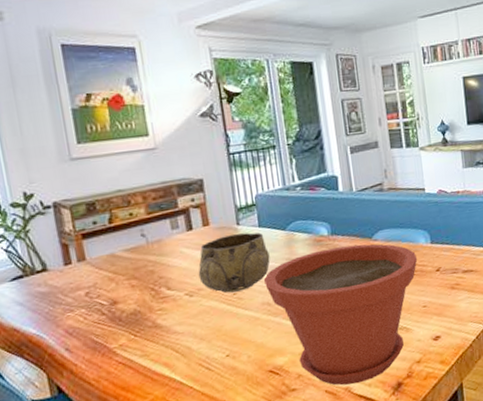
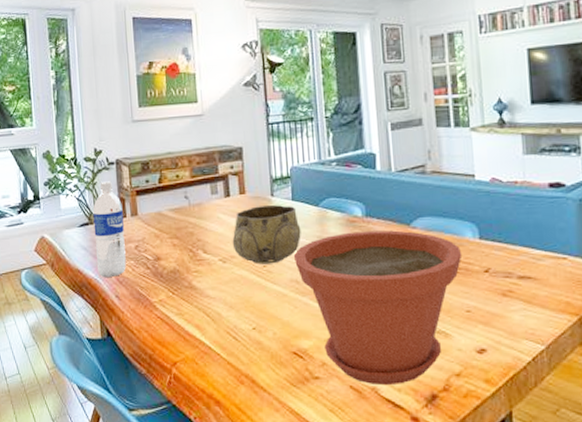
water bottle: none [27,226,76,332] -> present [93,181,126,278]

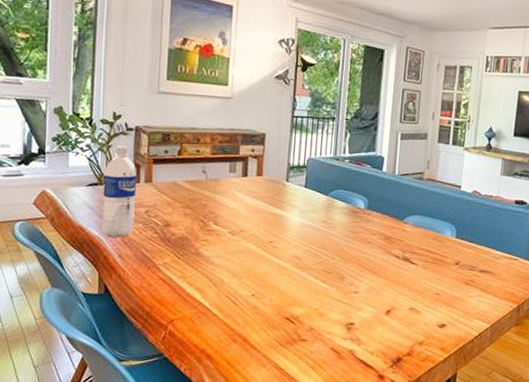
decorative bowl: present [232,205,301,264] -> none [243,188,309,241]
plant pot: present [294,230,463,386] -> none [299,220,441,349]

